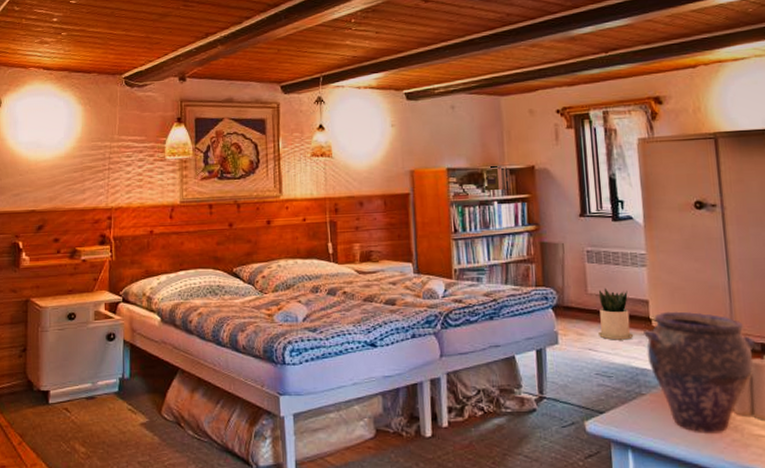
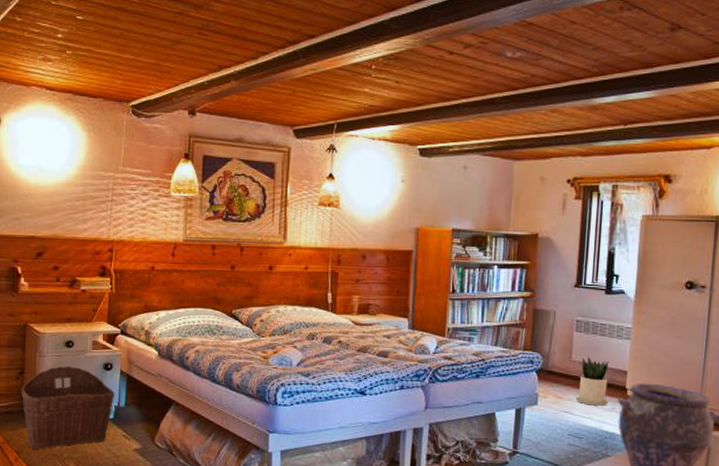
wicker basket: none [24,340,118,432] -> present [21,366,114,450]
books: present [483,167,511,191] -> none [486,232,513,256]

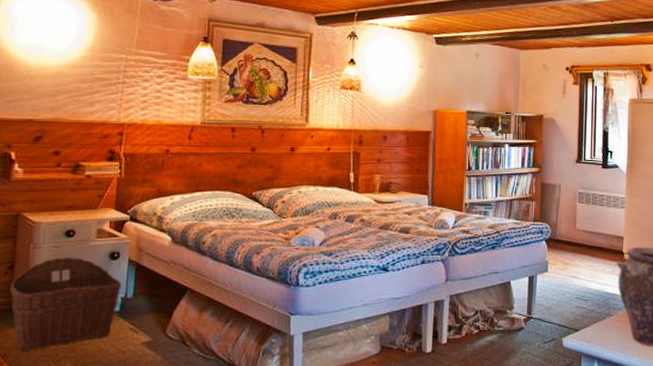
books: none [486,232,513,256] -> present [498,114,521,135]
planter: present [576,356,609,406] -> none [581,225,609,270]

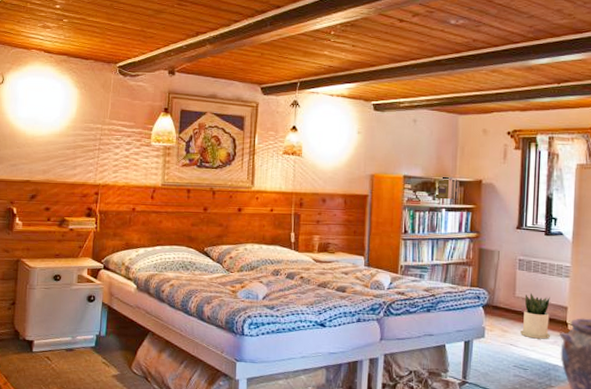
wicker basket: present [9,258,121,352] -> none [12,298,96,375]
planter: none [581,225,609,270] -> present [520,292,551,339]

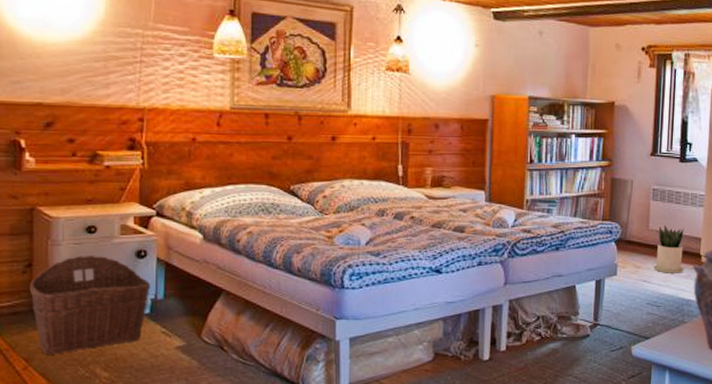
wicker basket: none [12,298,96,375] -> present [29,256,150,356]
books: present [435,179,459,200] -> none [564,100,590,124]

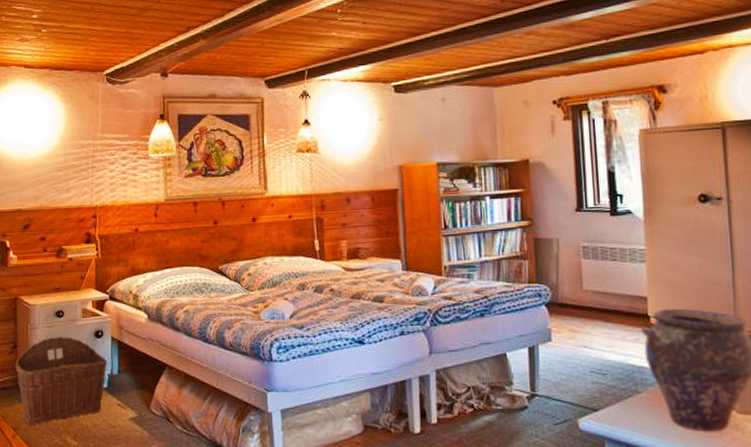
planter: present [654,224,685,273] -> none [594,284,631,338]

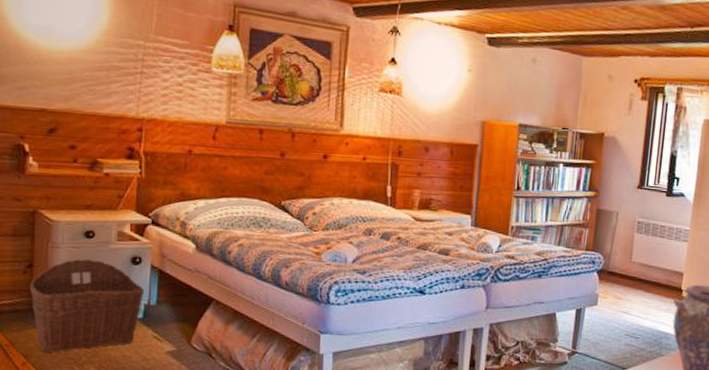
books: none [475,161,504,186] -> present [552,130,580,154]

